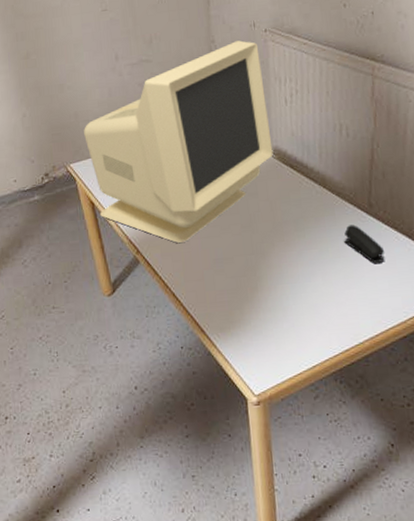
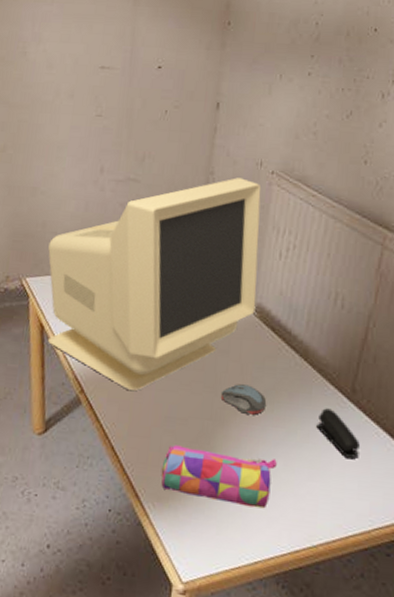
pencil case: none [218,277,317,322] -> present [161,444,277,509]
computer mouse: none [257,218,299,244] -> present [220,384,267,415]

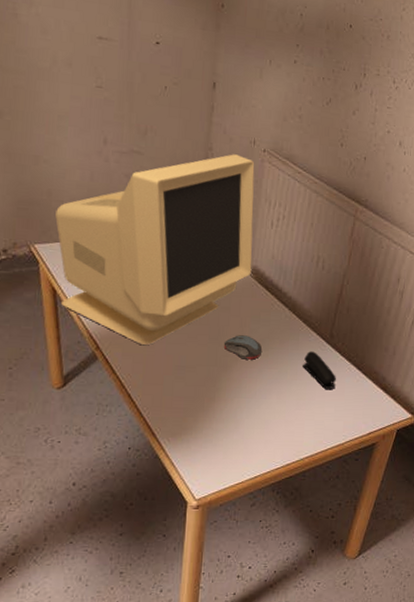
pencil case: present [161,444,277,509] -> none [174,389,271,434]

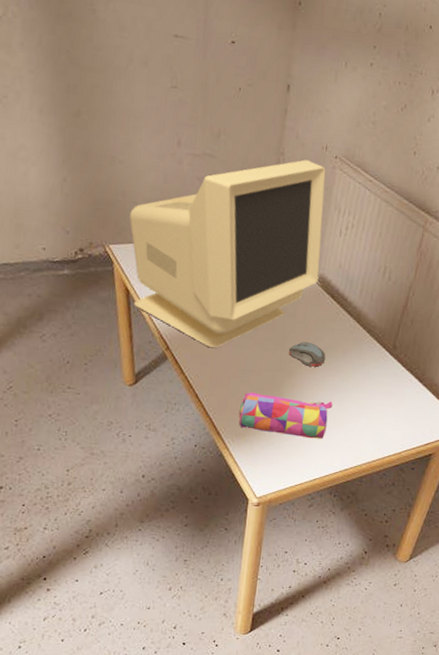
pencil case: none [174,389,271,434] -> present [238,392,333,439]
stapler: present [303,351,336,389] -> none [364,361,397,399]

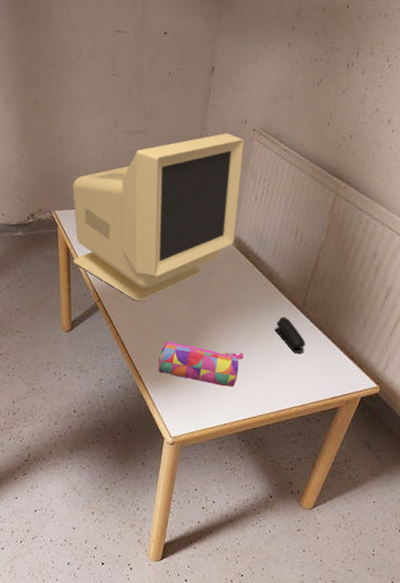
computer mouse: present [288,342,326,367] -> none [204,297,239,321]
stapler: none [364,361,397,399] -> present [275,316,306,353]

